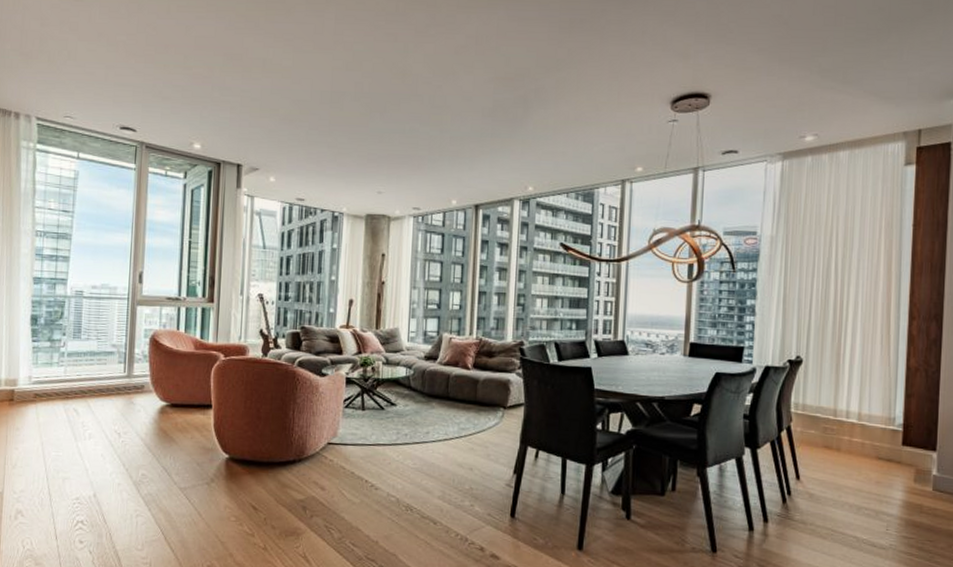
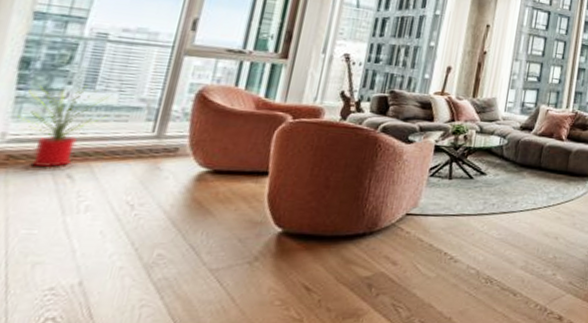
house plant: none [36,336,93,403] -> present [17,85,113,167]

